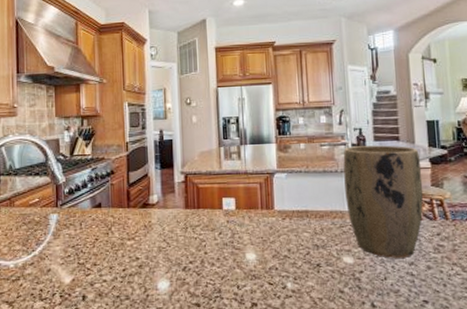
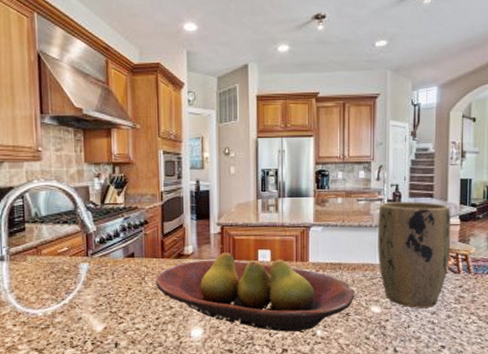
fruit bowl: none [122,200,324,285] -> present [156,252,354,332]

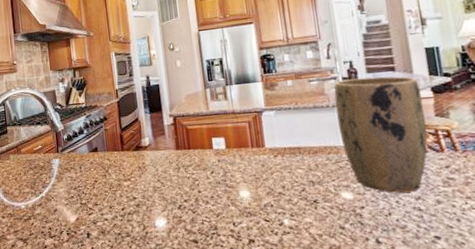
fruit bowl: present [156,252,354,332] -> none [118,141,321,222]

